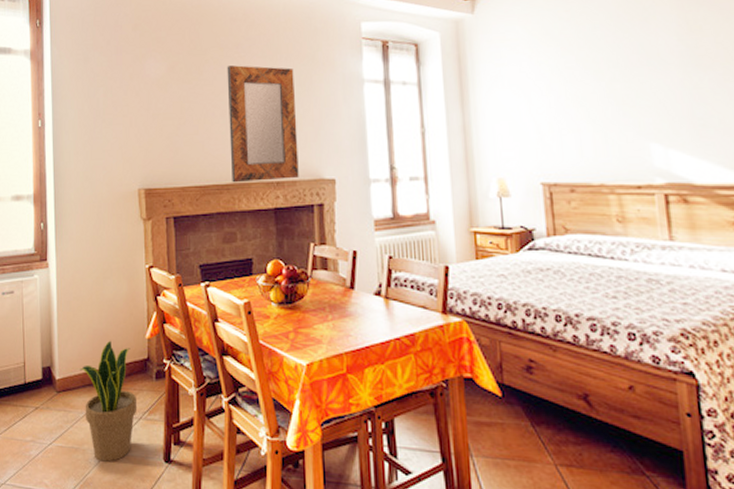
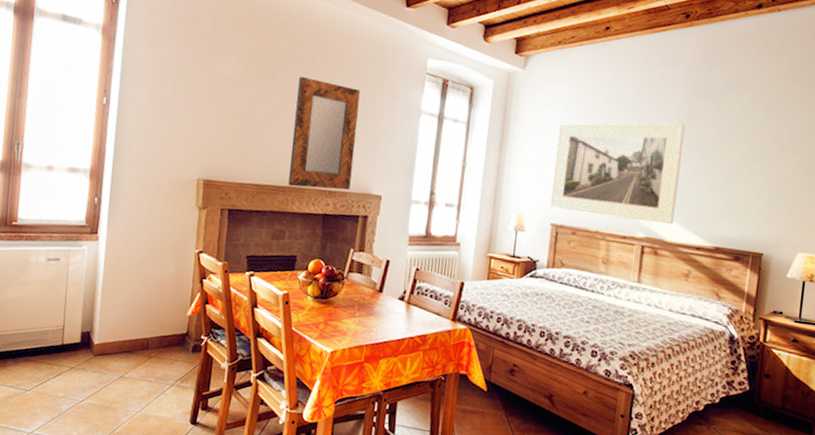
potted plant: present [80,340,138,462] -> none [119,313,172,421]
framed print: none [528,40,700,165] -> present [550,123,685,225]

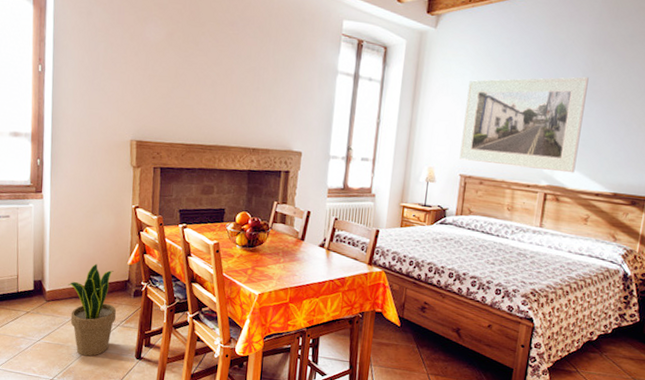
potted plant: none [119,313,172,421] -> present [68,263,117,357]
home mirror: present [288,77,361,191] -> none [215,41,280,148]

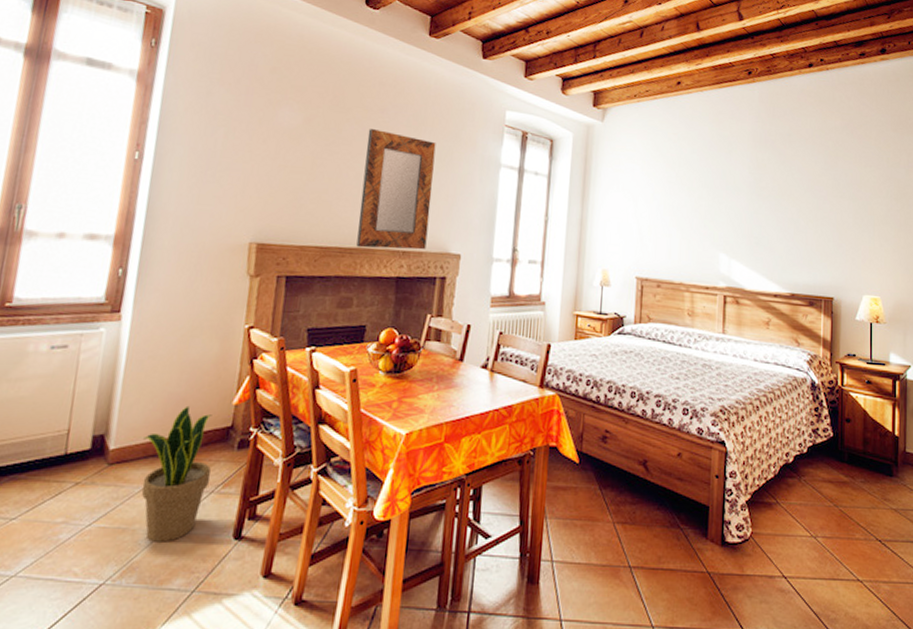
home mirror: none [215,41,280,148] -> present [356,129,436,250]
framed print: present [459,77,589,173] -> none [634,173,755,273]

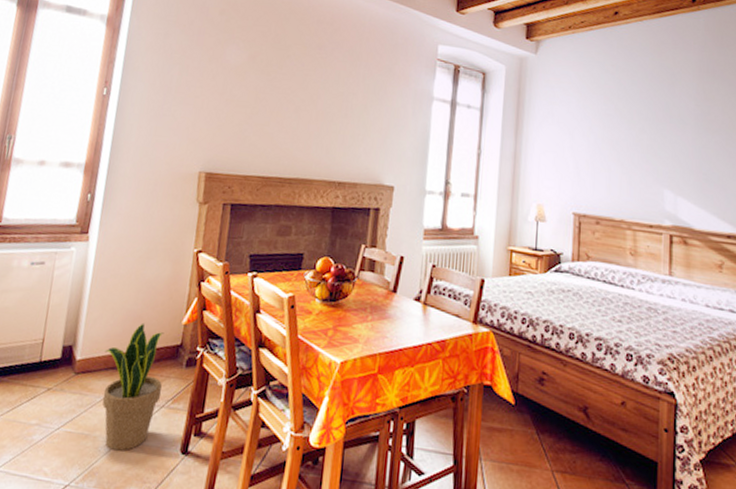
home mirror: present [356,129,436,250] -> none [295,65,371,181]

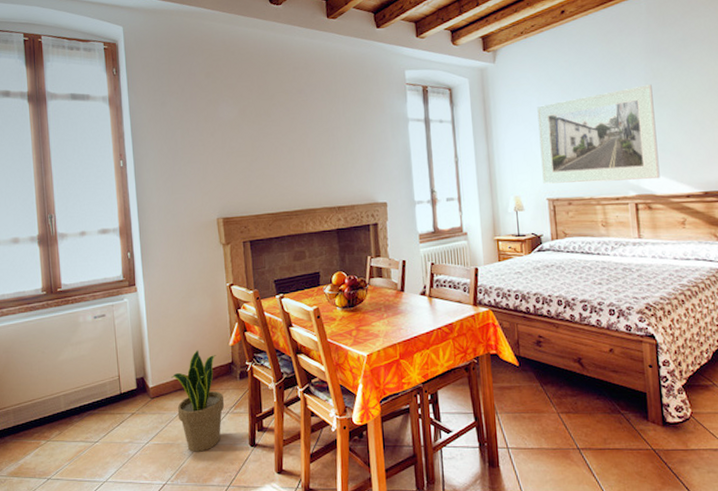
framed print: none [571,106,702,212] -> present [537,84,660,184]

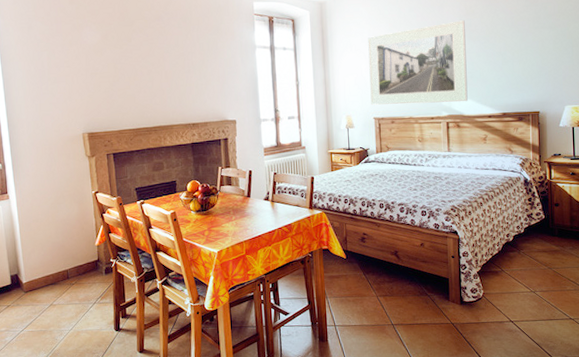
potted plant: present [171,350,225,452] -> none [43,249,92,337]

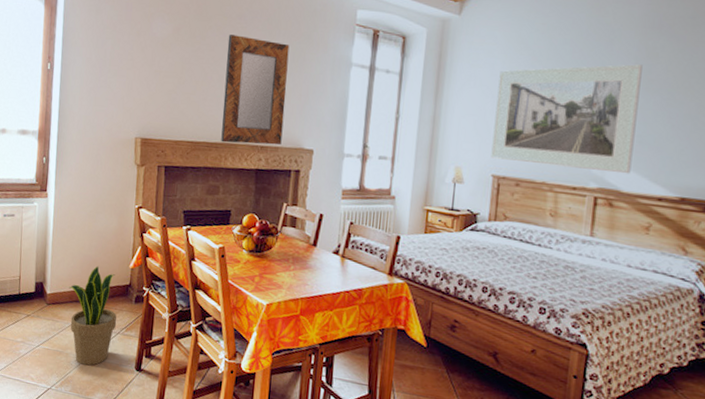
potted plant: none [43,249,92,337] -> present [69,266,117,366]
home mirror: none [150,34,209,126] -> present [221,35,290,145]

